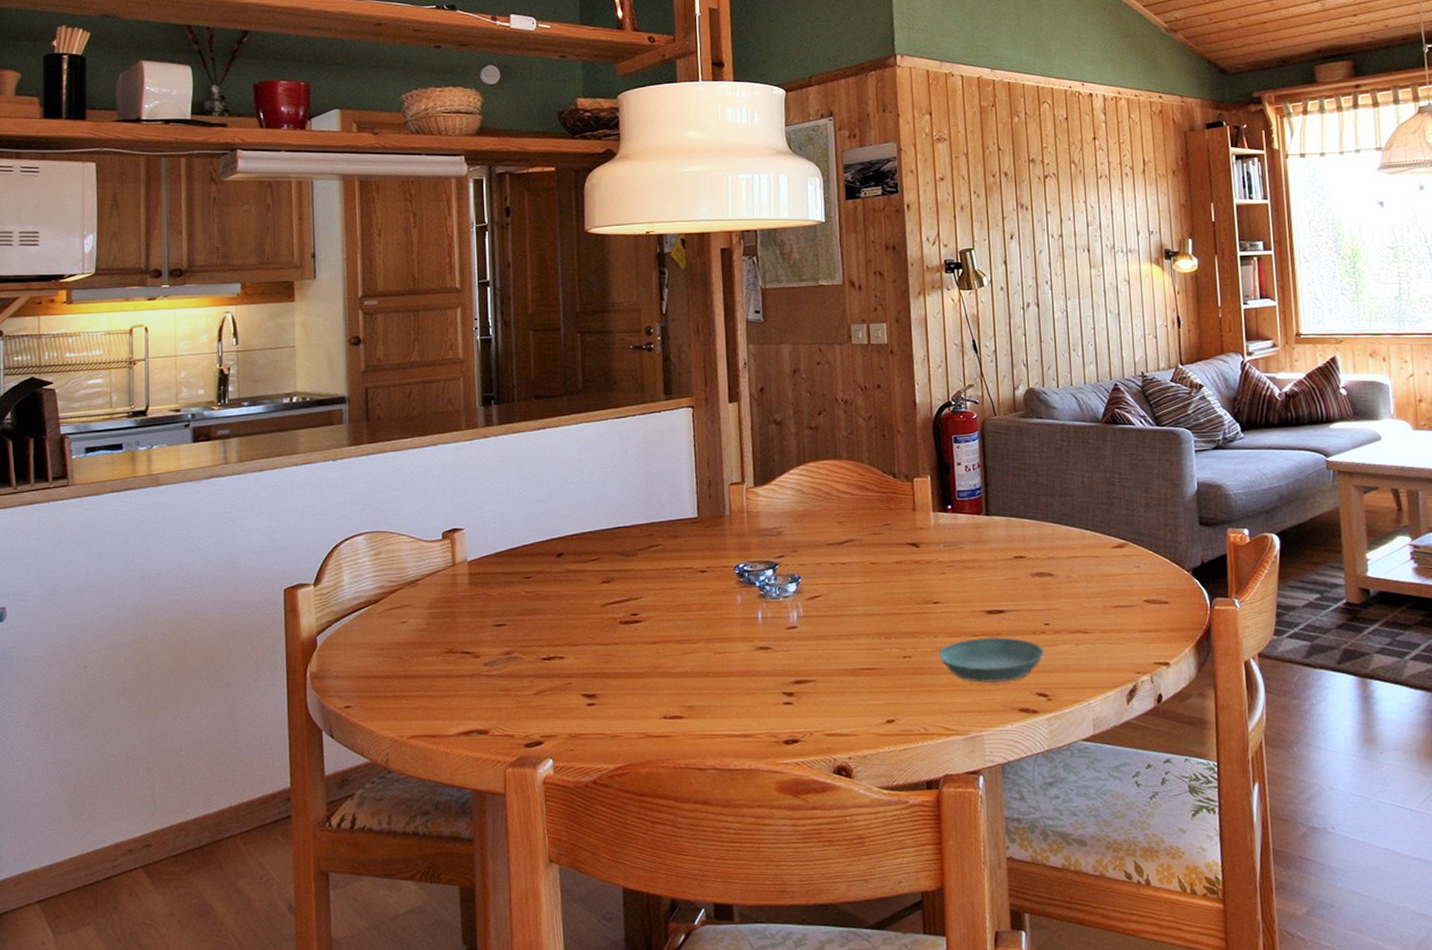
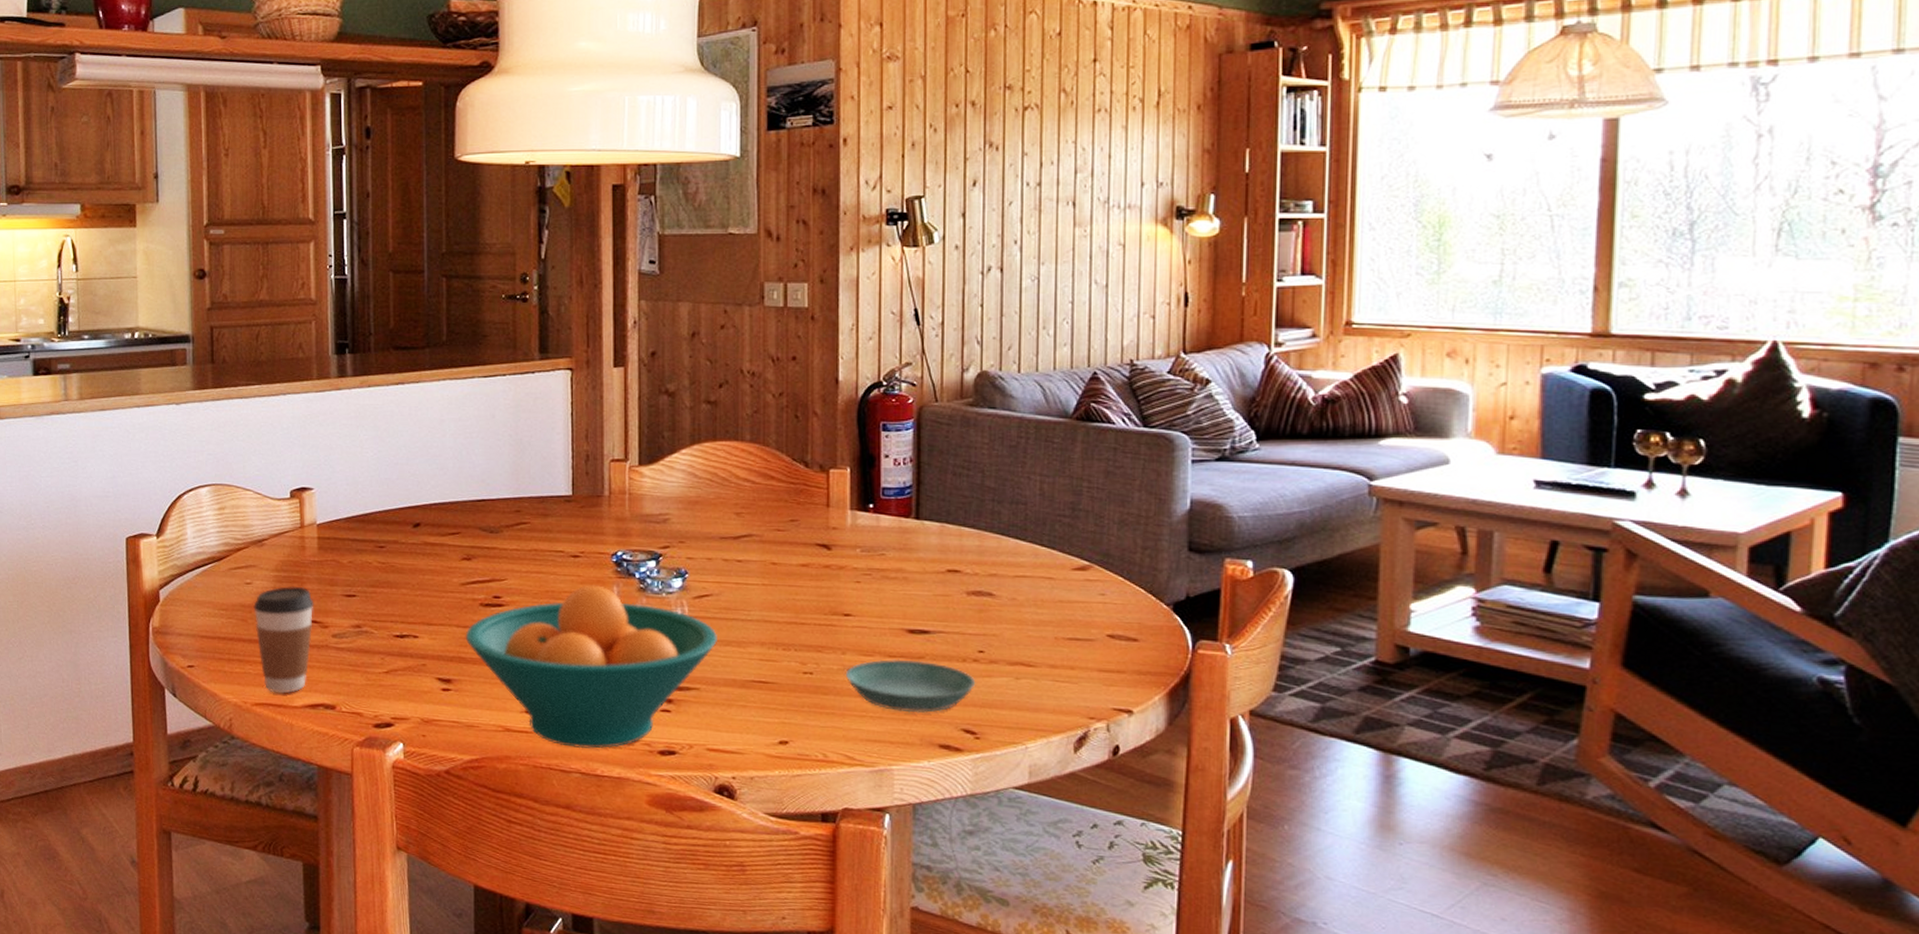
coffee cup: none [408,621,466,724] -> present [253,586,314,694]
fruit bowl: none [607,595,829,747] -> present [465,585,717,749]

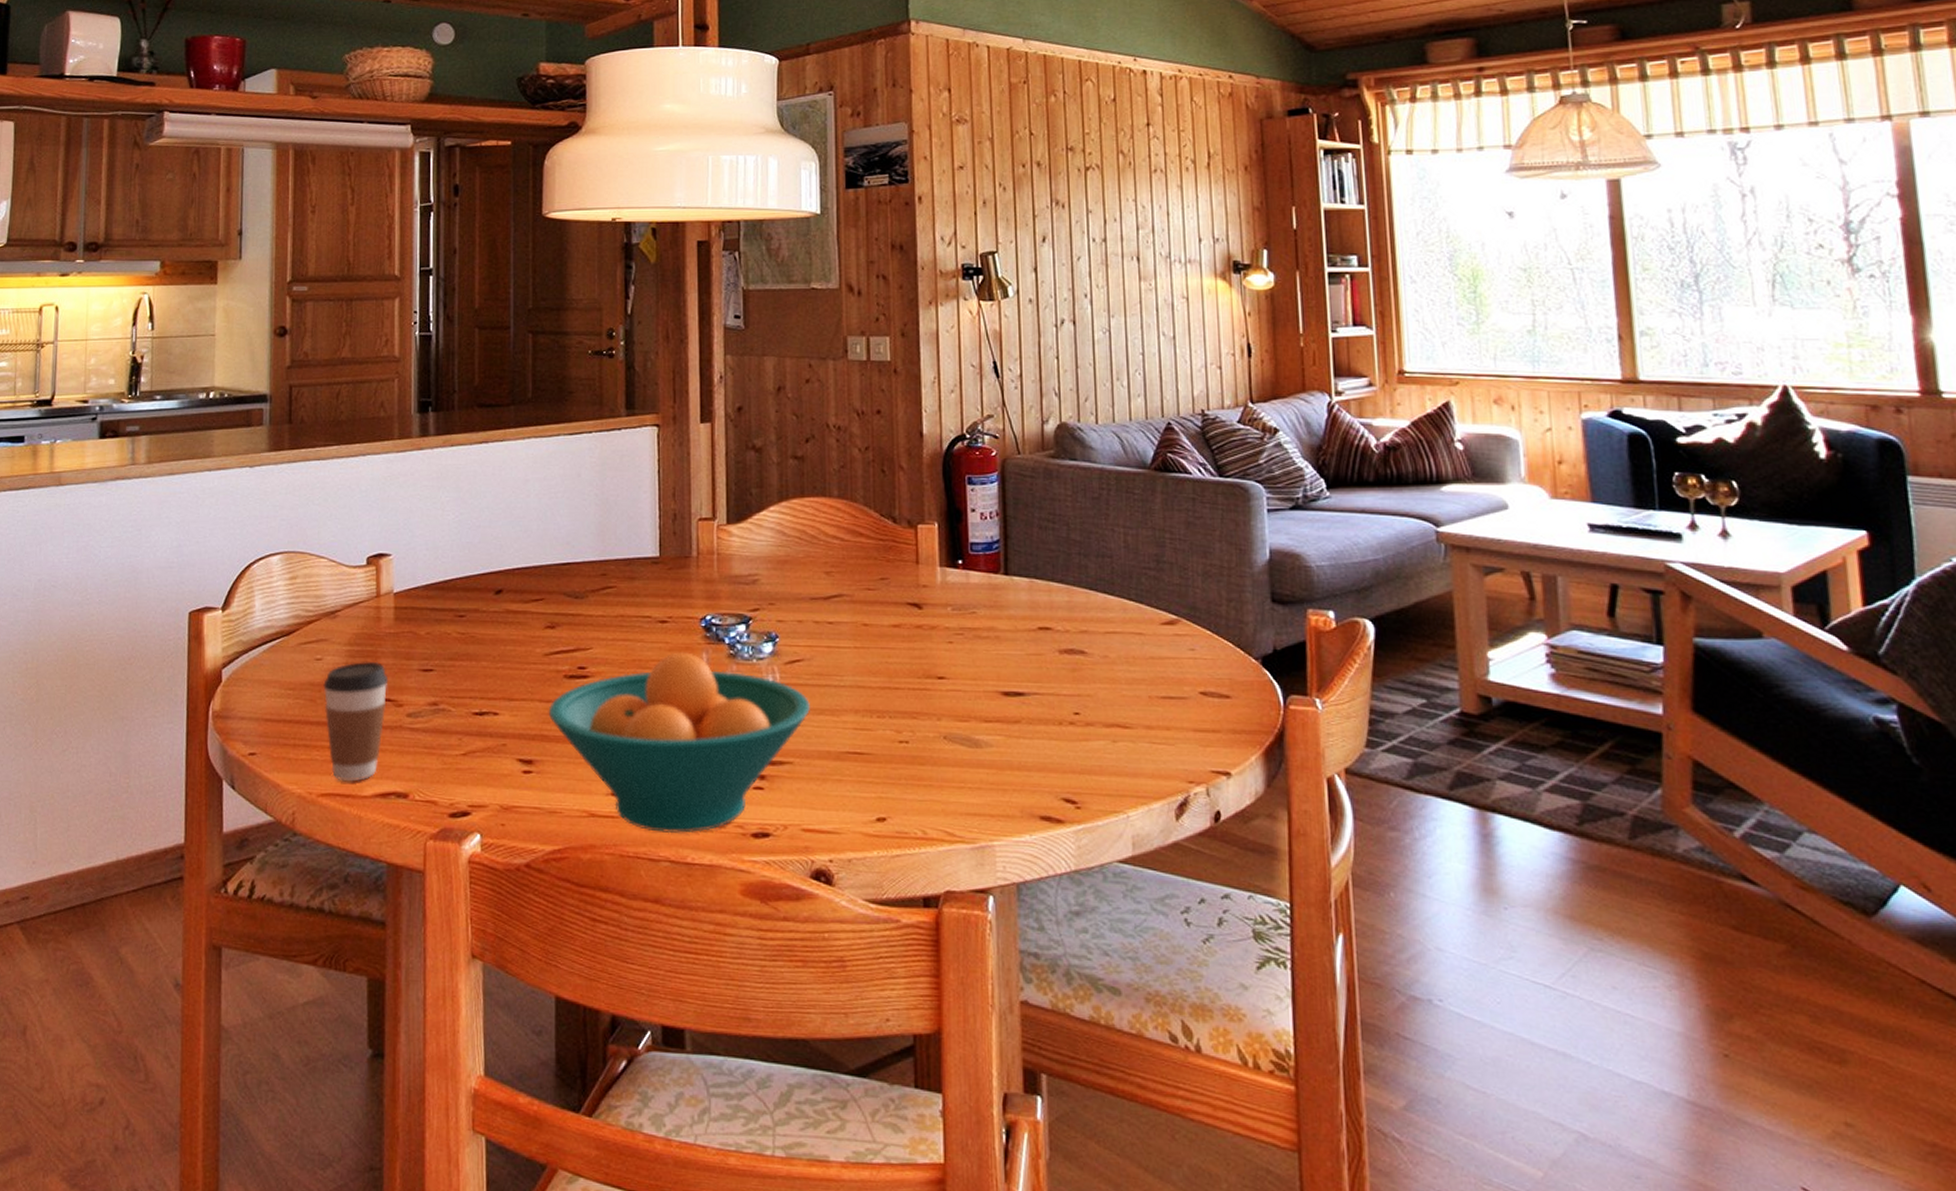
saucer: present [845,659,976,714] -> none [941,724,1074,783]

